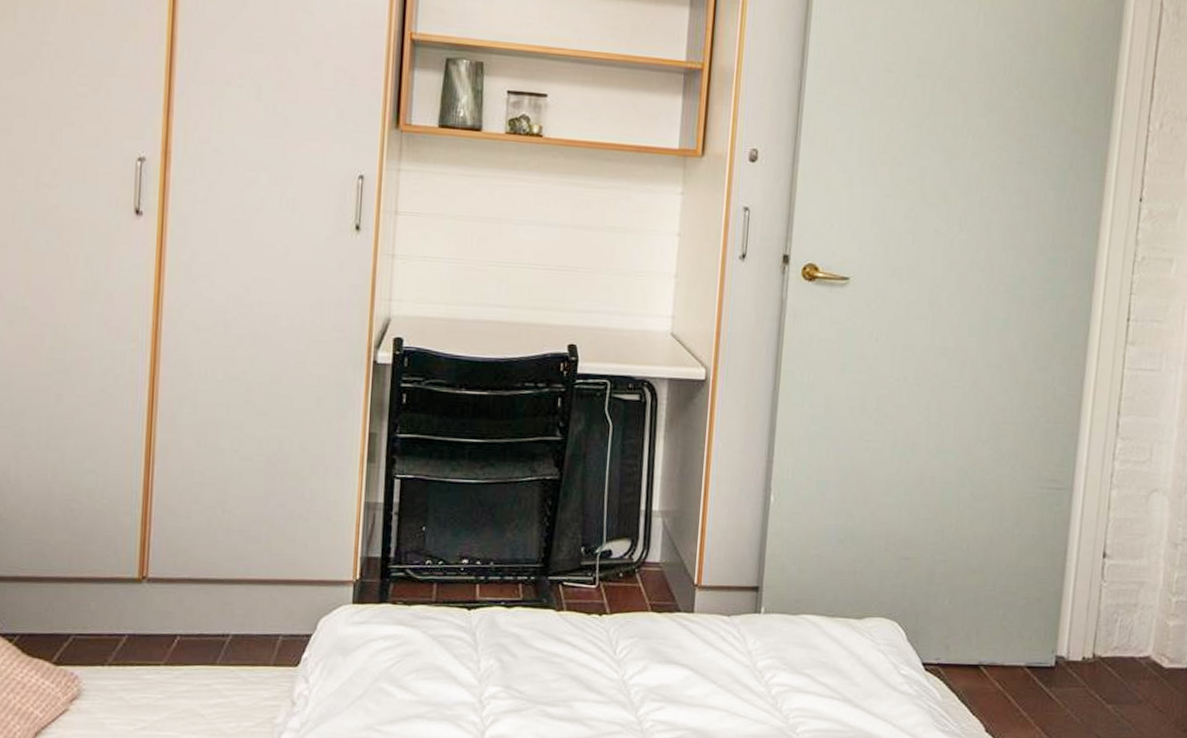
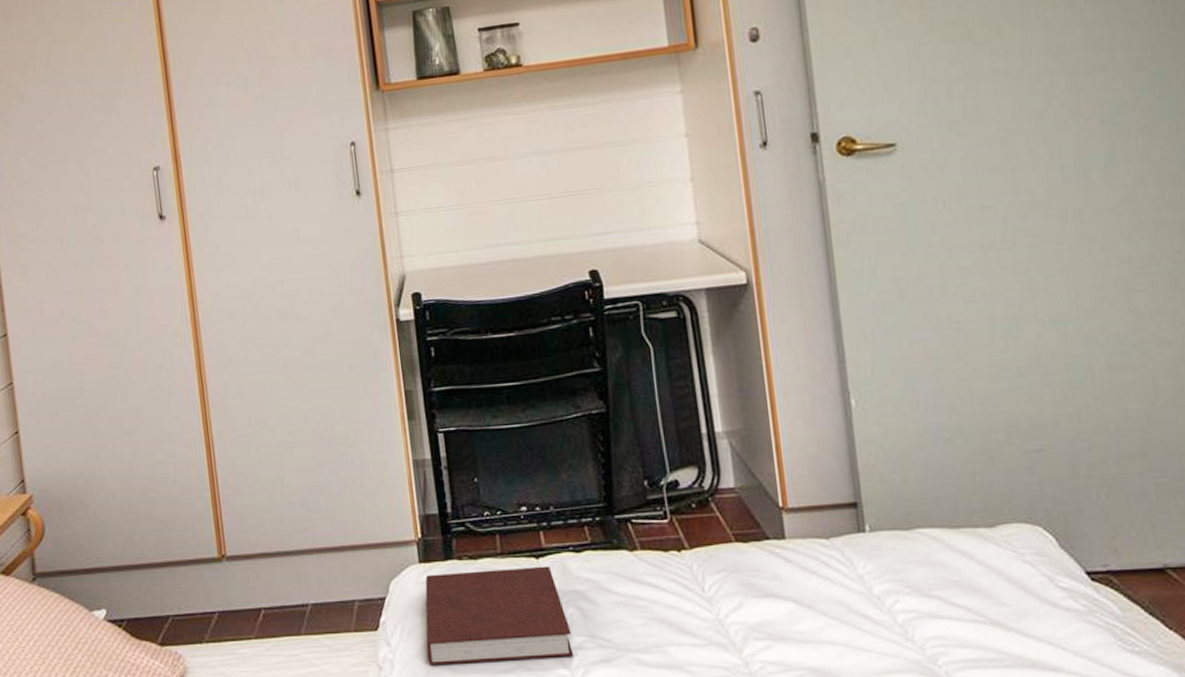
notebook: none [344,616,489,705] -> present [425,566,574,666]

